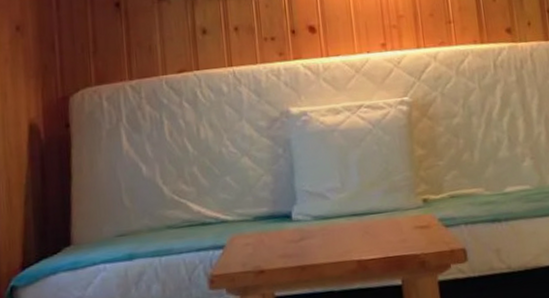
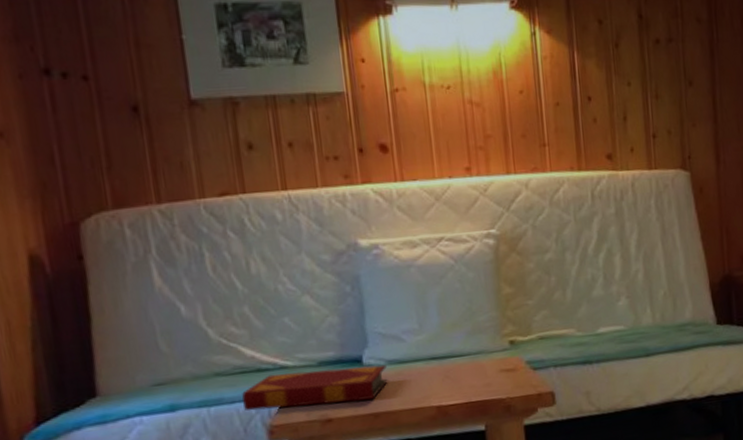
hardback book: none [189,220,314,261] -> present [242,364,388,411]

